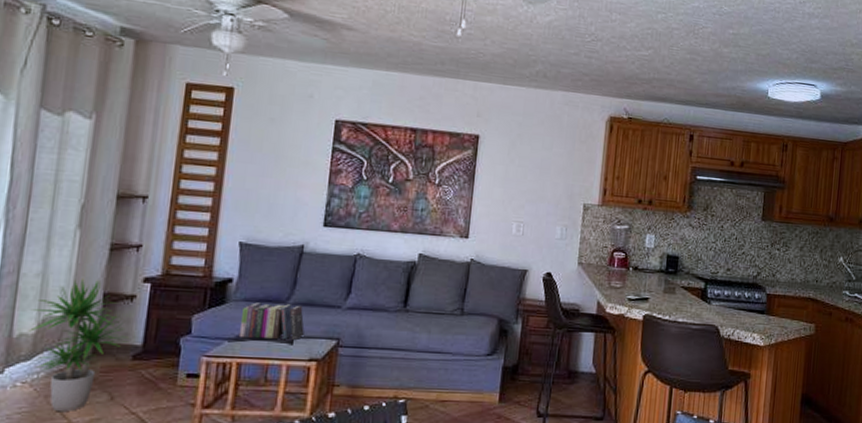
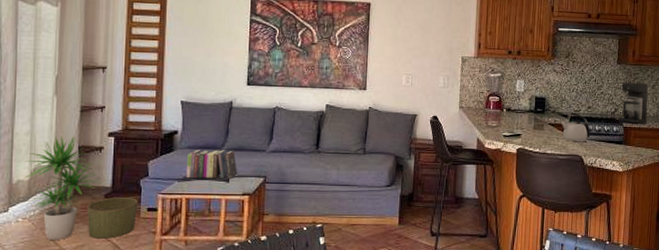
basket: none [106,358,176,411] -> present [87,196,139,239]
kettle: none [694,275,729,310] -> present [560,113,591,142]
coffee maker: none [761,241,796,291] -> present [618,82,649,124]

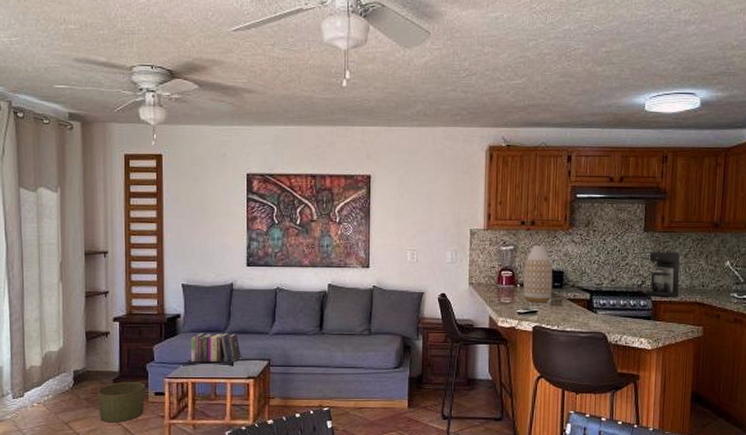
potted plant: present [23,135,102,241] -> none [35,320,110,425]
vase: none [508,73,536,127] -> present [523,245,553,303]
kettle: present [560,113,591,142] -> none [580,286,615,319]

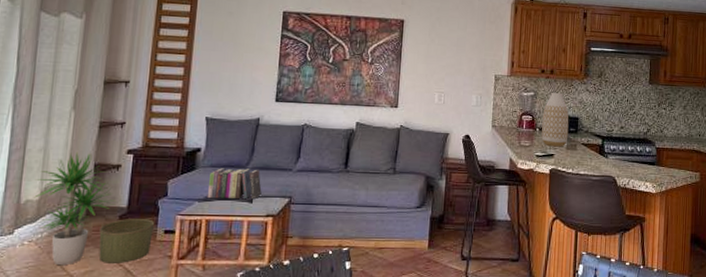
potted plant: none [35,320,110,425] -> present [33,152,117,266]
coffee maker: present [646,251,680,297] -> none [651,102,680,145]

